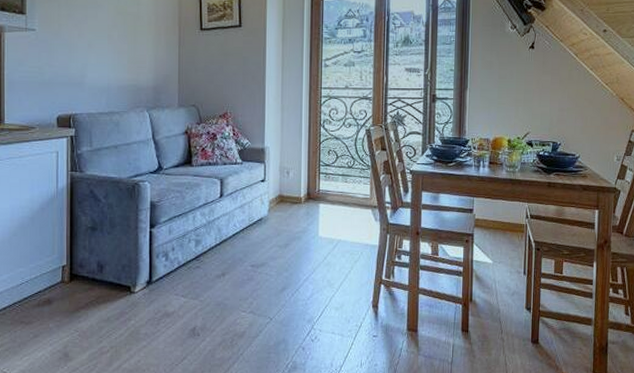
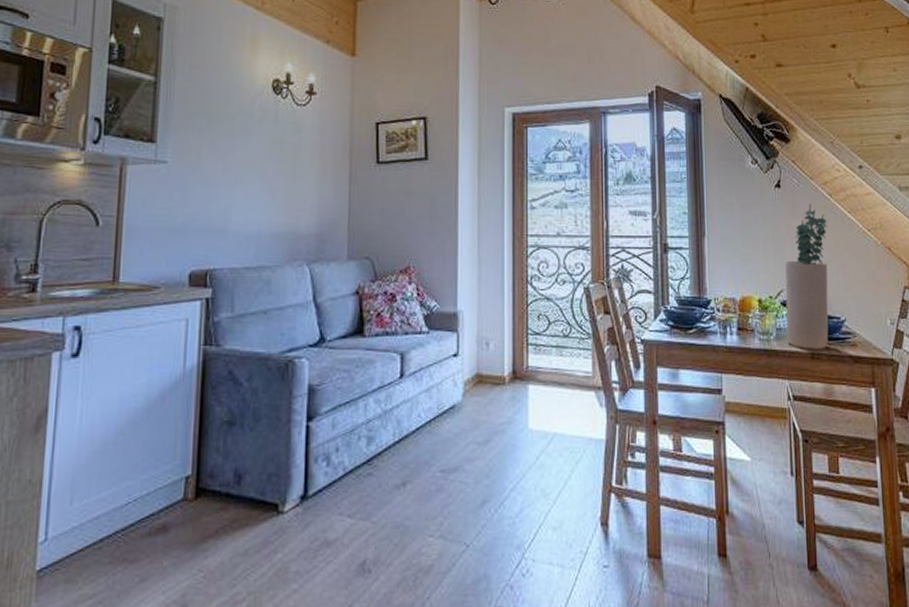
vase: none [529,62,571,179] -> present [785,203,829,349]

